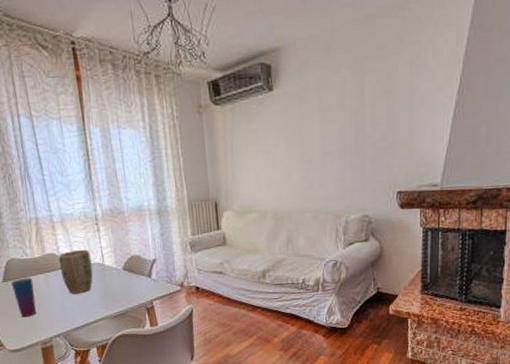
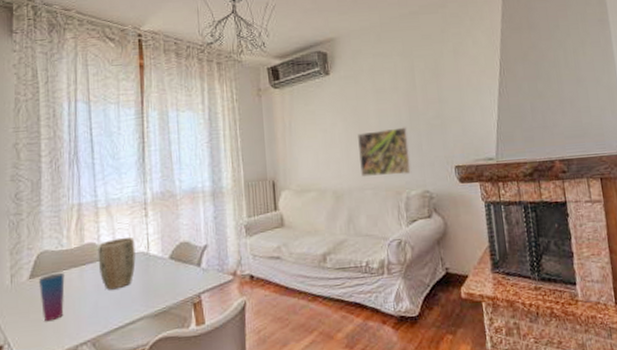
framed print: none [300,148,353,201] -> present [358,126,412,178]

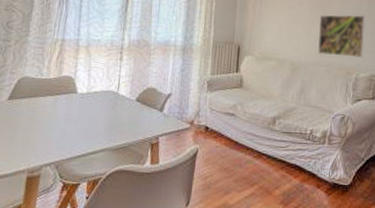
cup: present [39,272,65,322] -> none [15,98,40,140]
plant pot: present [97,236,136,290] -> none [72,75,108,121]

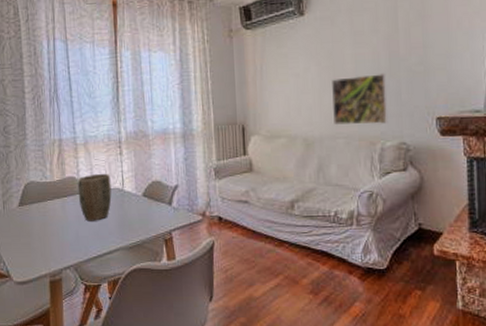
plant pot: none [72,75,108,121] -> present [77,173,112,221]

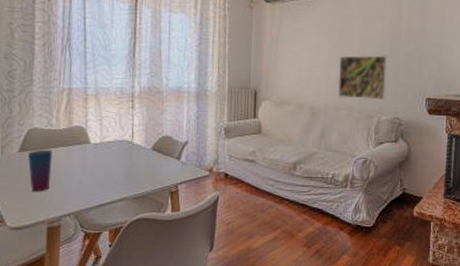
cup: none [27,202,50,246] -> present [28,149,53,192]
plant pot: present [77,173,112,221] -> none [84,125,120,171]

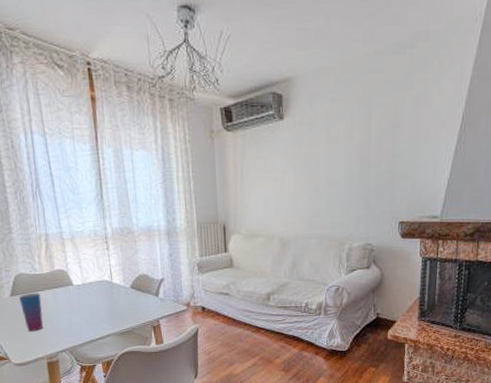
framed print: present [338,54,388,100] -> none [308,178,358,227]

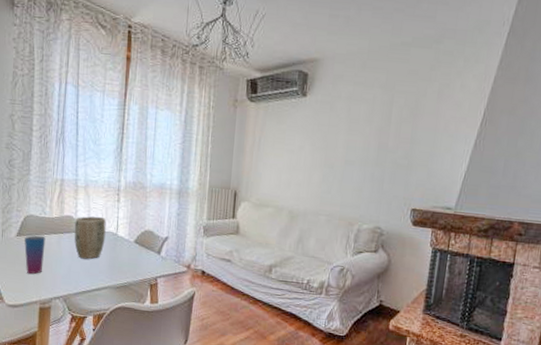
plant pot: none [66,266,101,310] -> present [74,216,107,259]

